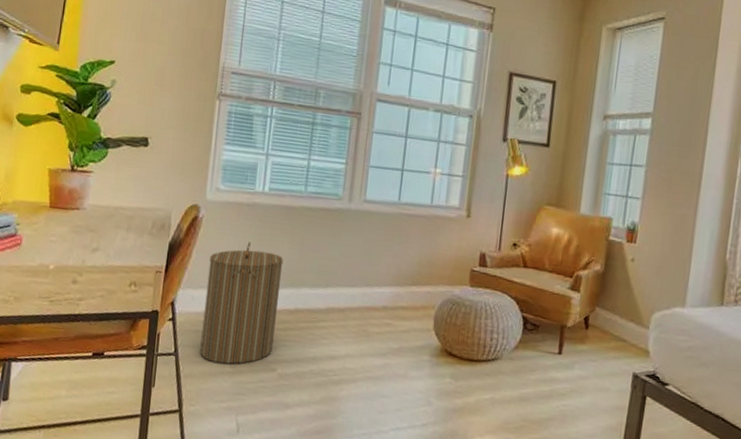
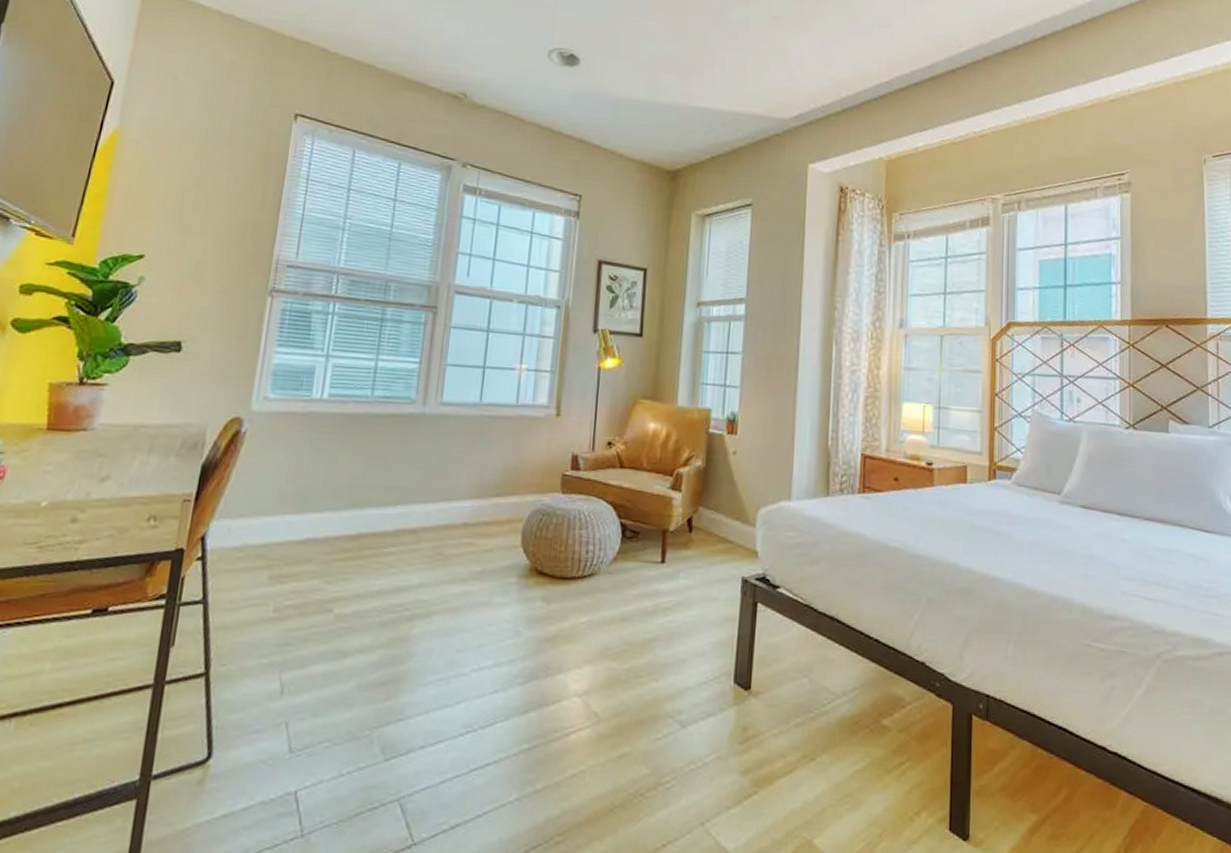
laundry hamper: present [199,242,284,365] -> none [235,458,345,609]

